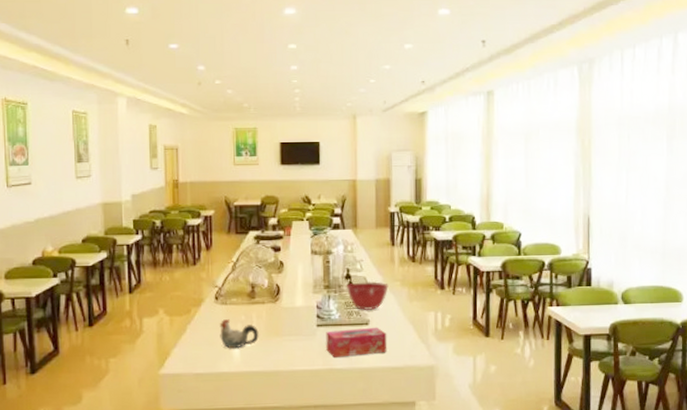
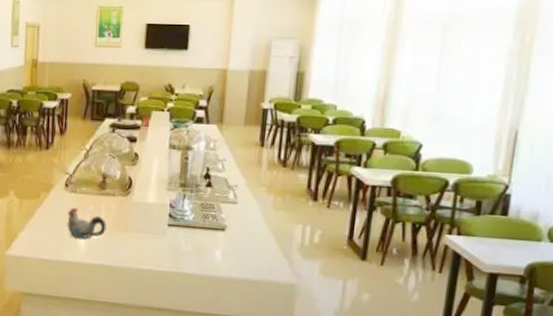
tissue box: present [326,327,387,358] -> none [176,232,245,263]
mixing bowl: present [346,281,389,311] -> none [203,183,252,216]

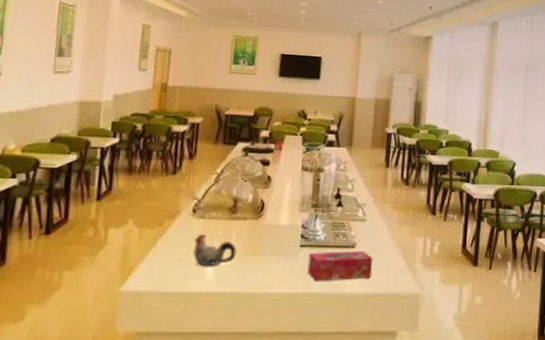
tissue box: none [176,232,245,263] -> present [307,250,373,281]

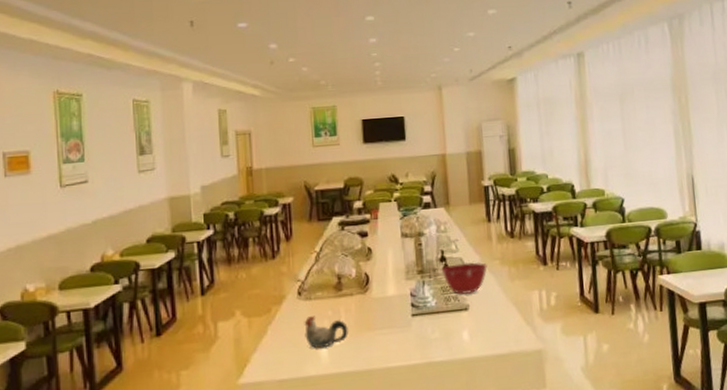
tissue box: present [307,250,373,281] -> none [422,311,490,350]
mixing bowl: none [334,202,379,233] -> present [441,262,487,295]

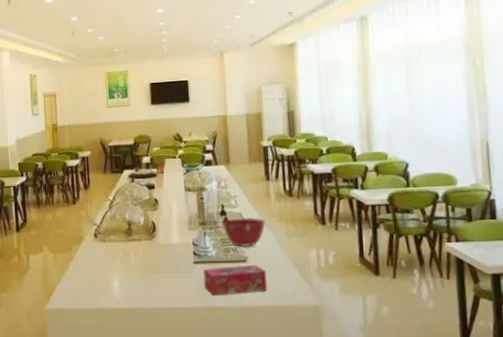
chicken figurine: present [304,316,348,349] -> none [99,256,137,285]
tissue box: none [422,311,490,350] -> present [203,264,268,295]

